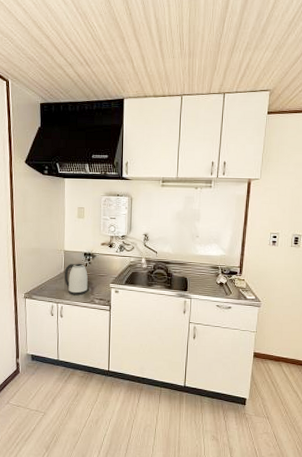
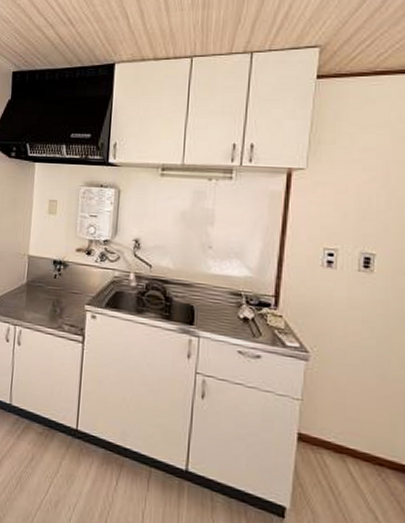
kettle: present [64,263,88,296] -> none [26,273,57,318]

